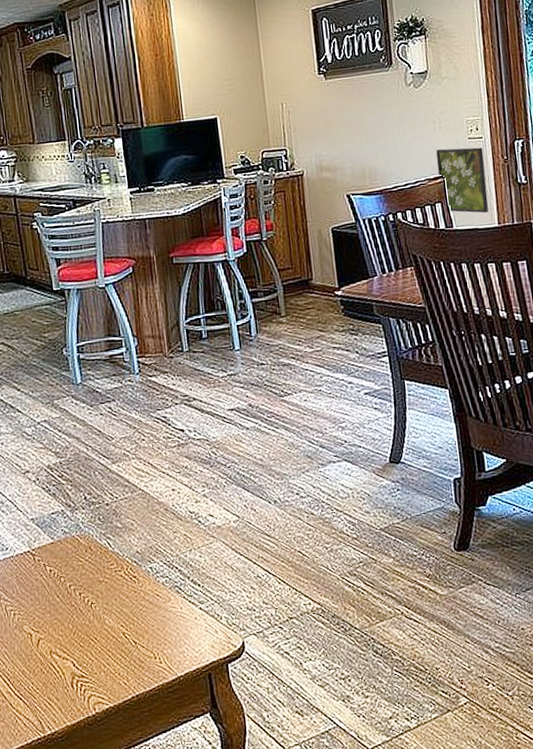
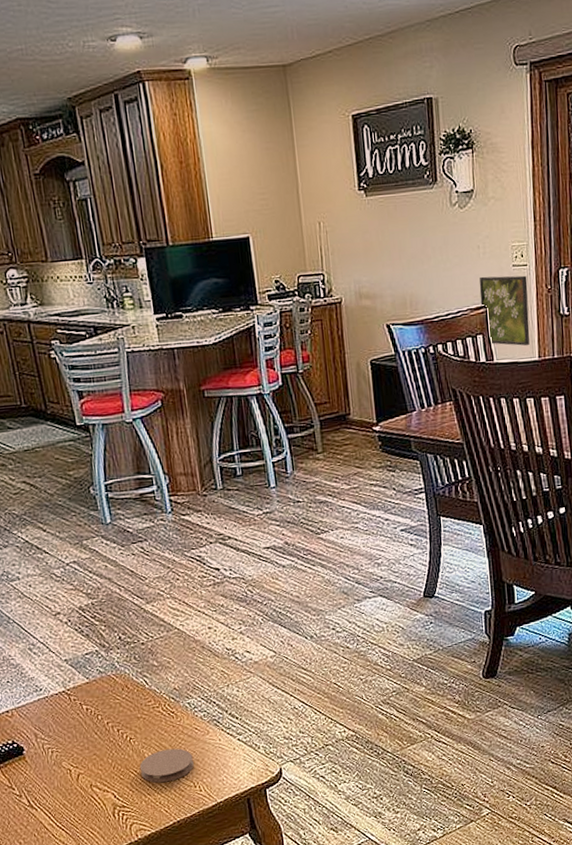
coaster: none [99,615,155,652] -> present [139,748,194,783]

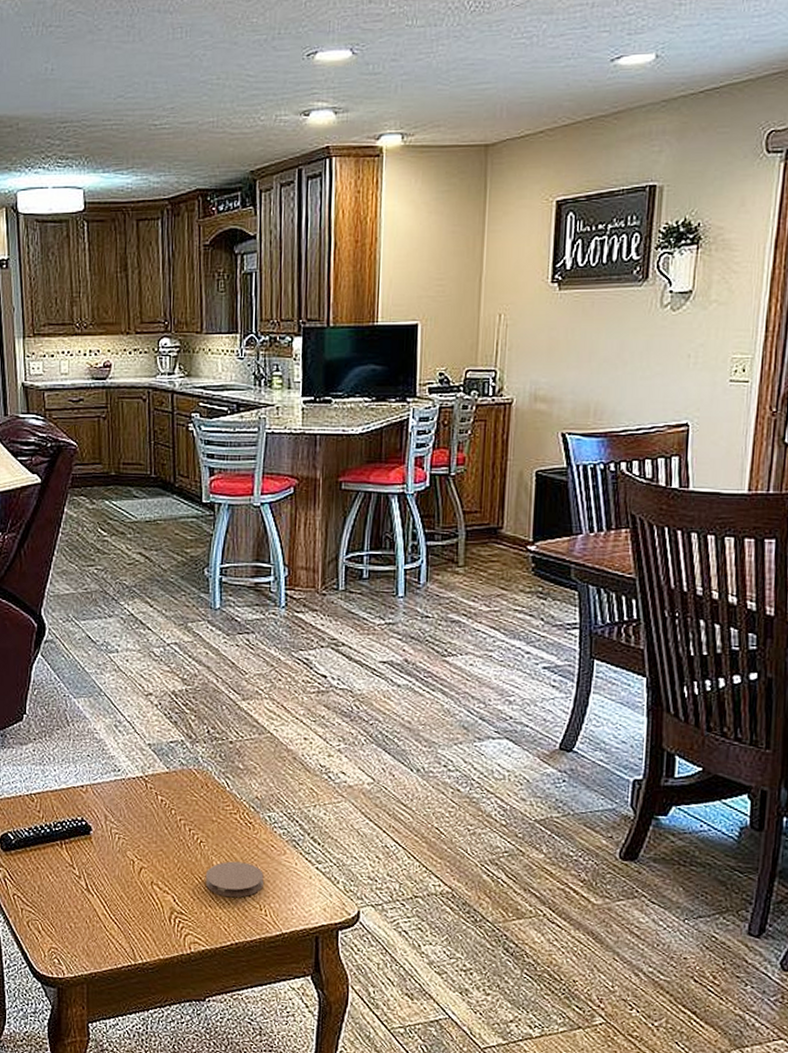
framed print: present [479,275,530,346] -> none [682,390,747,476]

